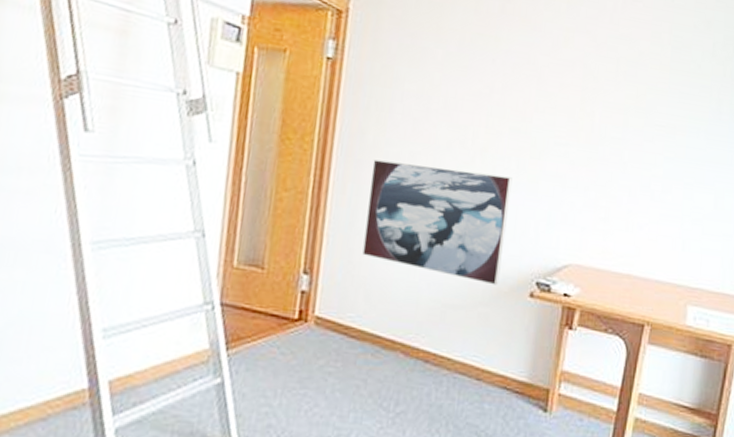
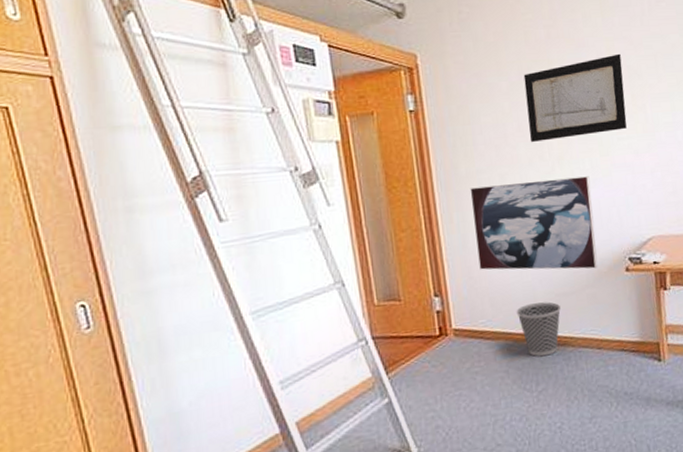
wastebasket: none [392,308,446,374] -> present [516,302,562,357]
wall art: none [454,46,579,135] -> present [523,53,627,142]

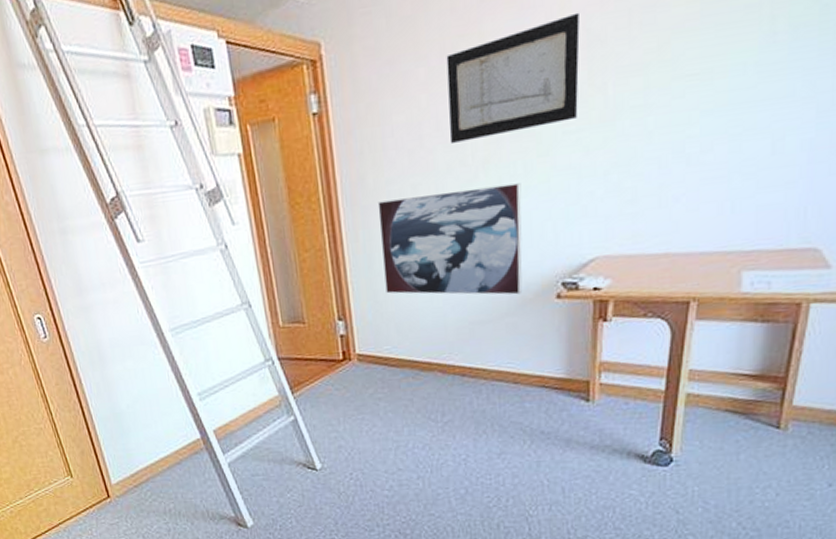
wastebasket: present [516,302,562,357] -> none [424,330,475,388]

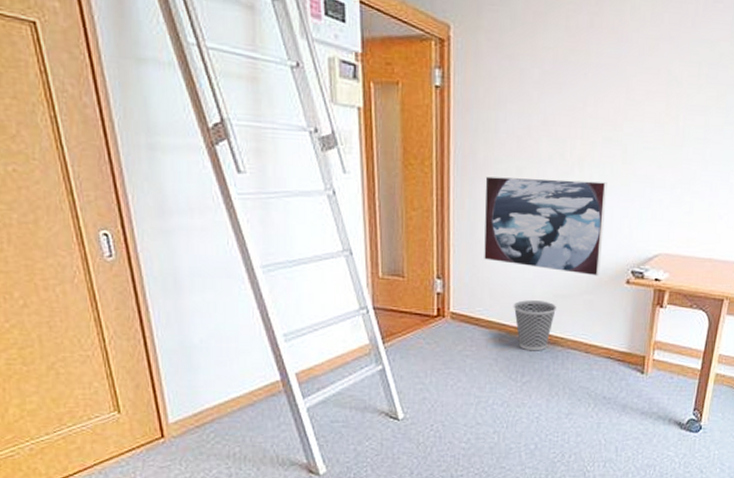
wastebasket: none [424,330,475,388] -> present [513,300,557,351]
wall art: present [446,12,580,143] -> none [553,55,664,139]

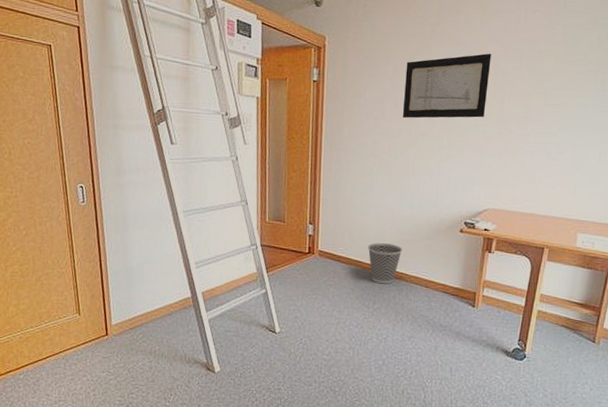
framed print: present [484,176,607,276] -> none [346,147,445,226]
wall art: none [553,55,664,139] -> present [402,53,491,118]

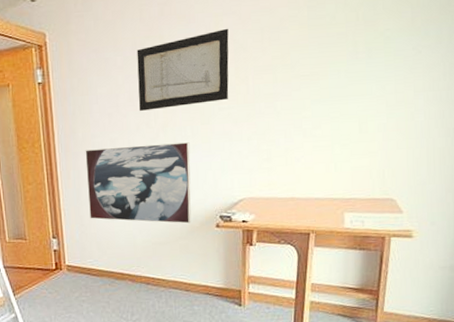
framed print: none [346,147,445,226] -> present [85,142,192,224]
wastebasket: present [367,243,403,284] -> none [118,249,157,293]

